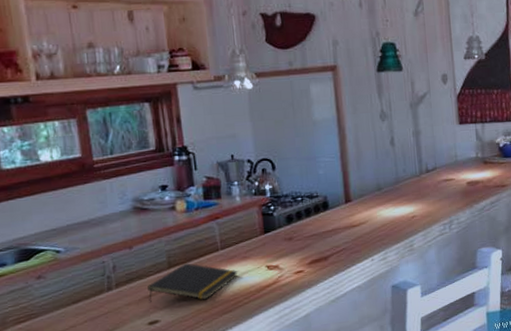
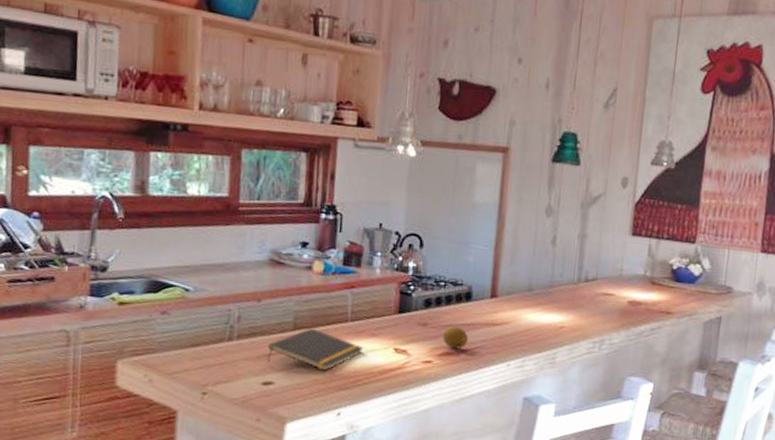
fruit: none [309,235,333,255] -> present [443,326,469,349]

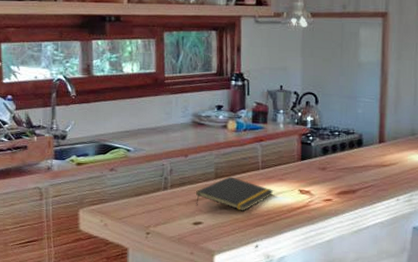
fruit: present [443,326,469,349] -> none [340,169,362,188]

